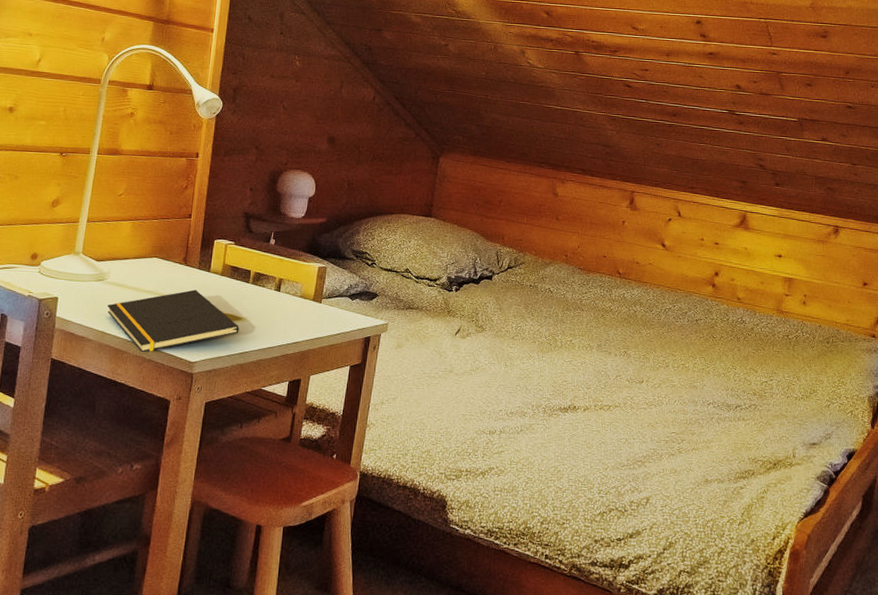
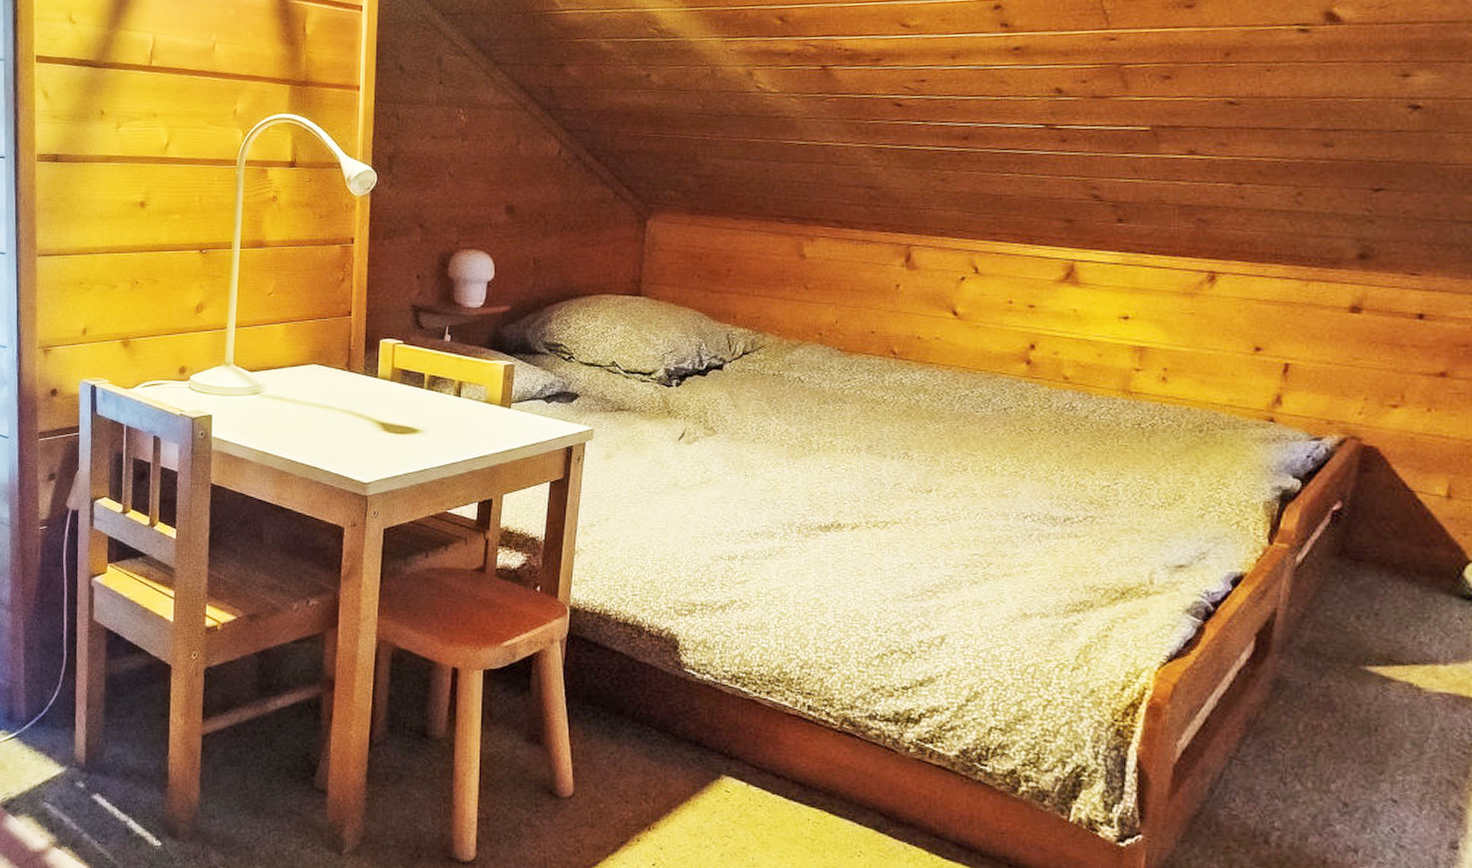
notepad: present [107,289,239,352] -> none [266,399,416,473]

